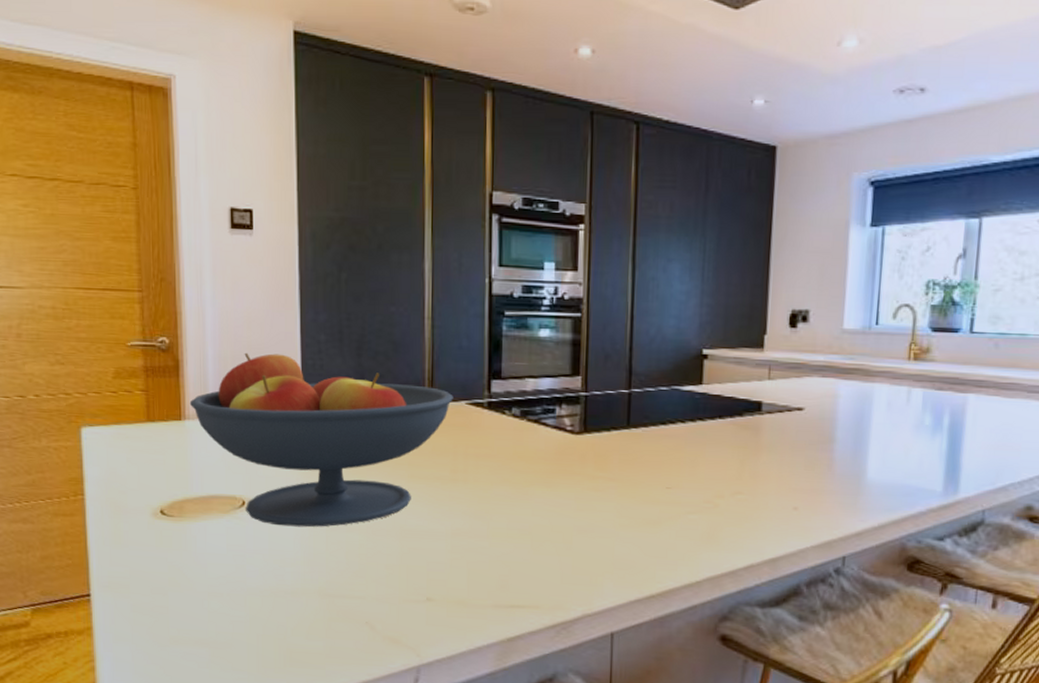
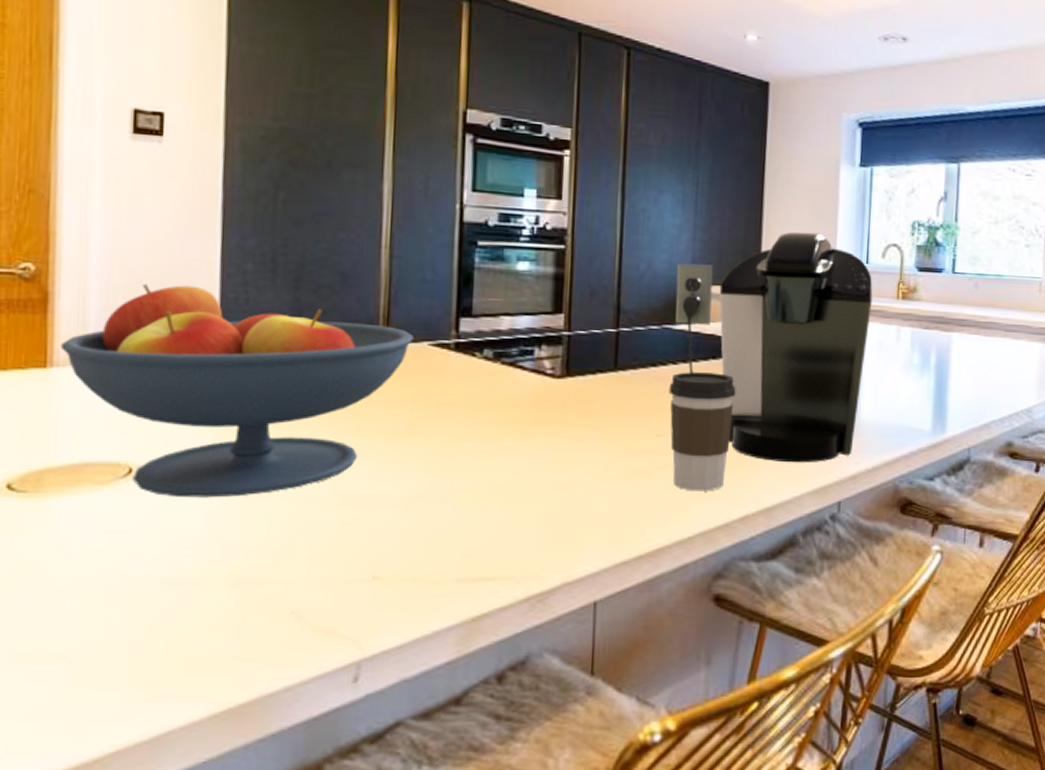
coffee cup: none [677,430,742,541] -> present [668,372,736,492]
coffee maker: none [683,294,883,519] -> present [675,231,873,463]

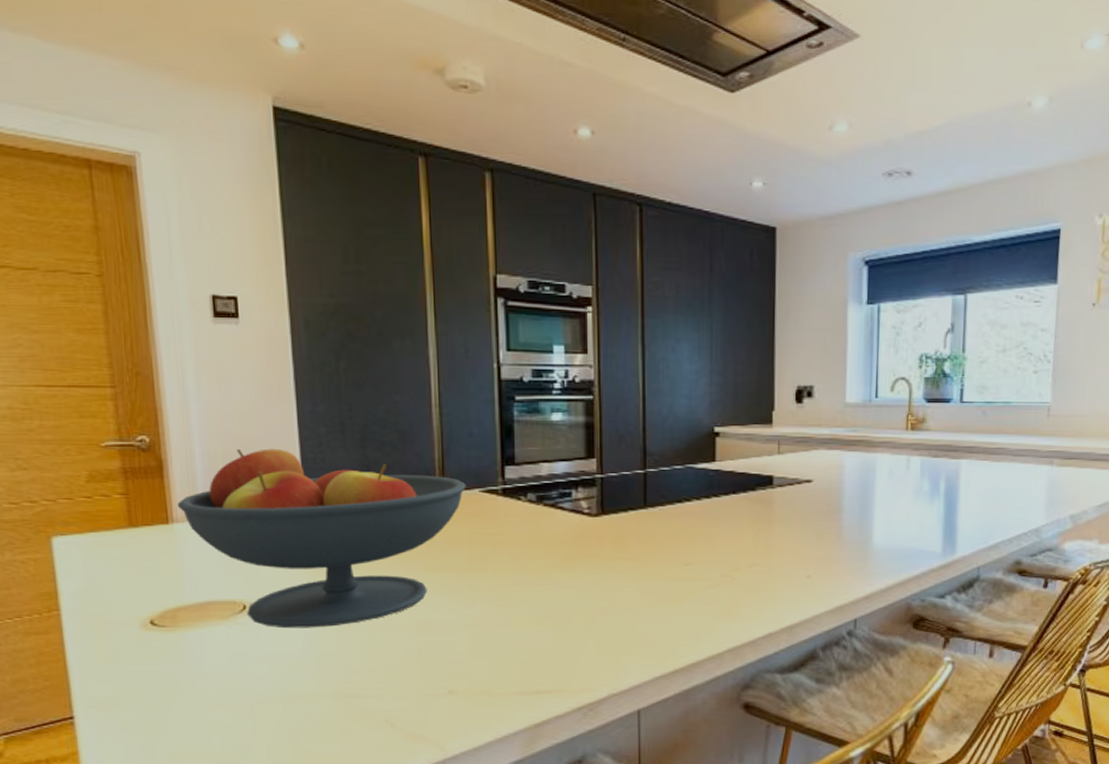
coffee cup: present [668,372,736,492] -> none [694,506,756,613]
coffee maker: present [675,231,873,463] -> none [696,371,883,586]

